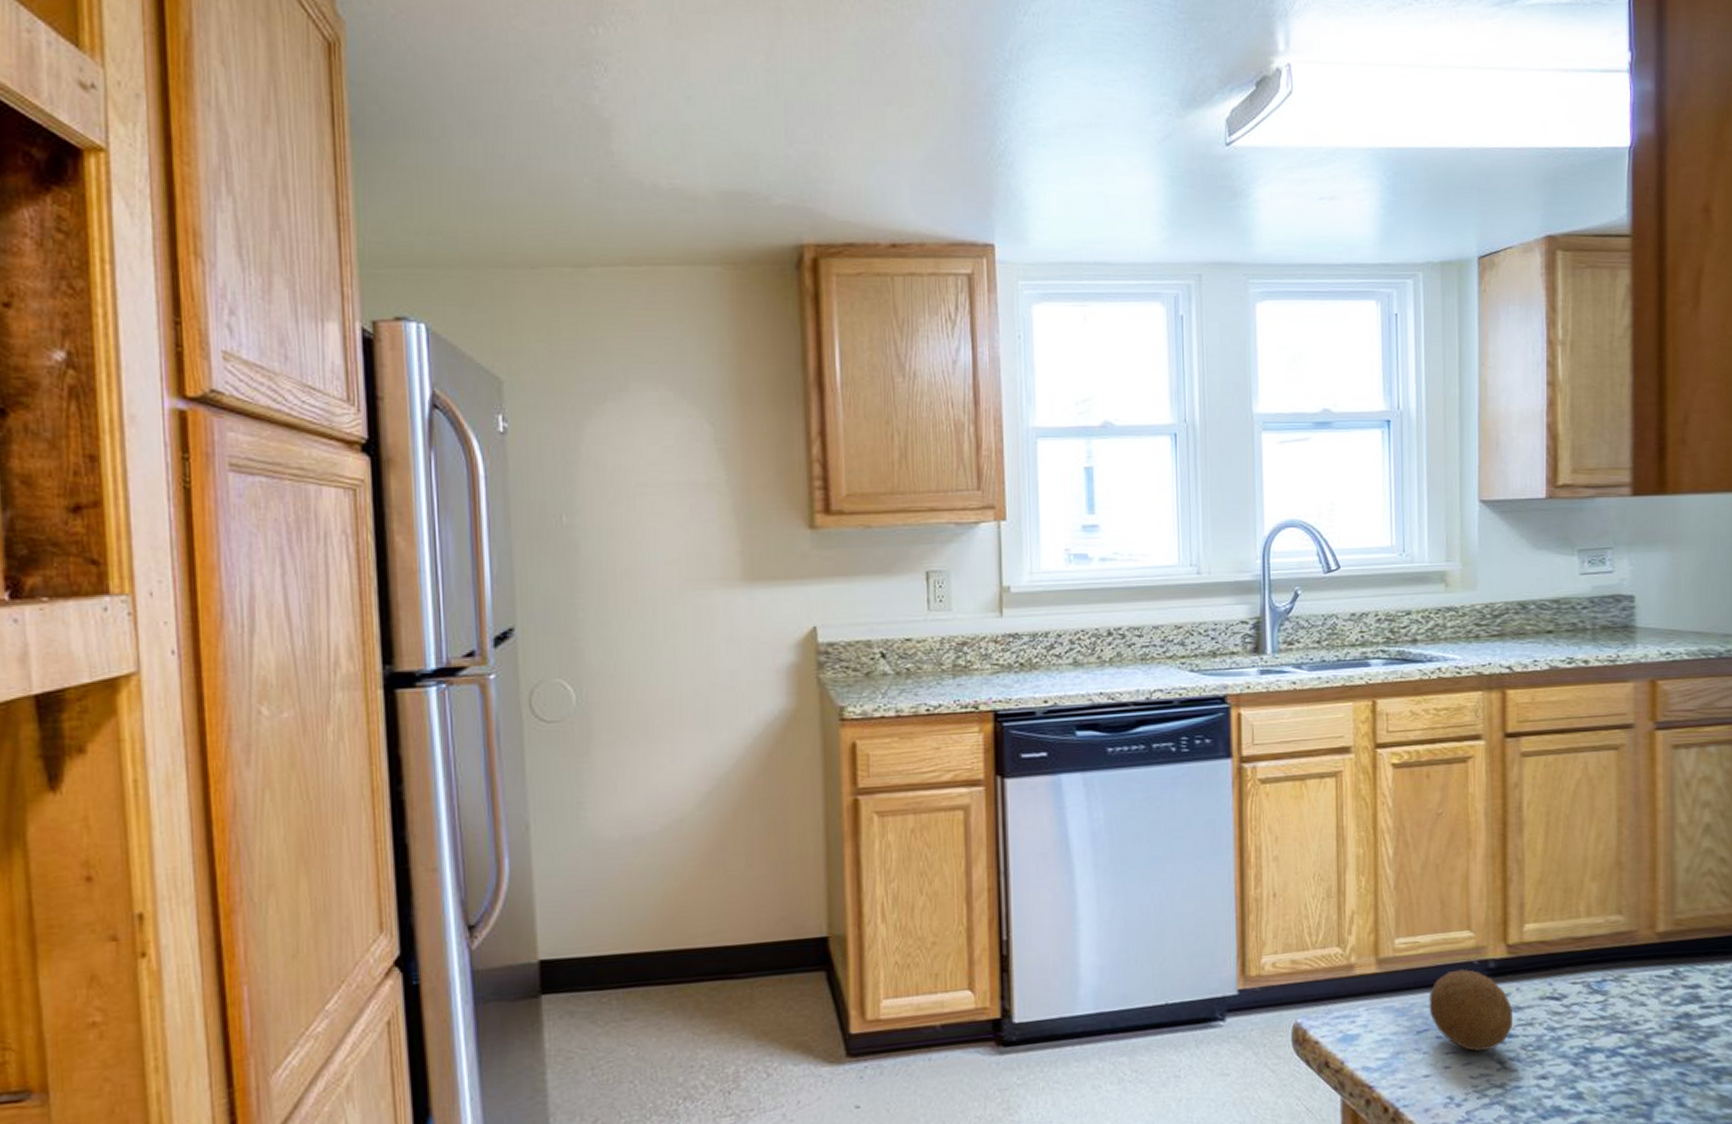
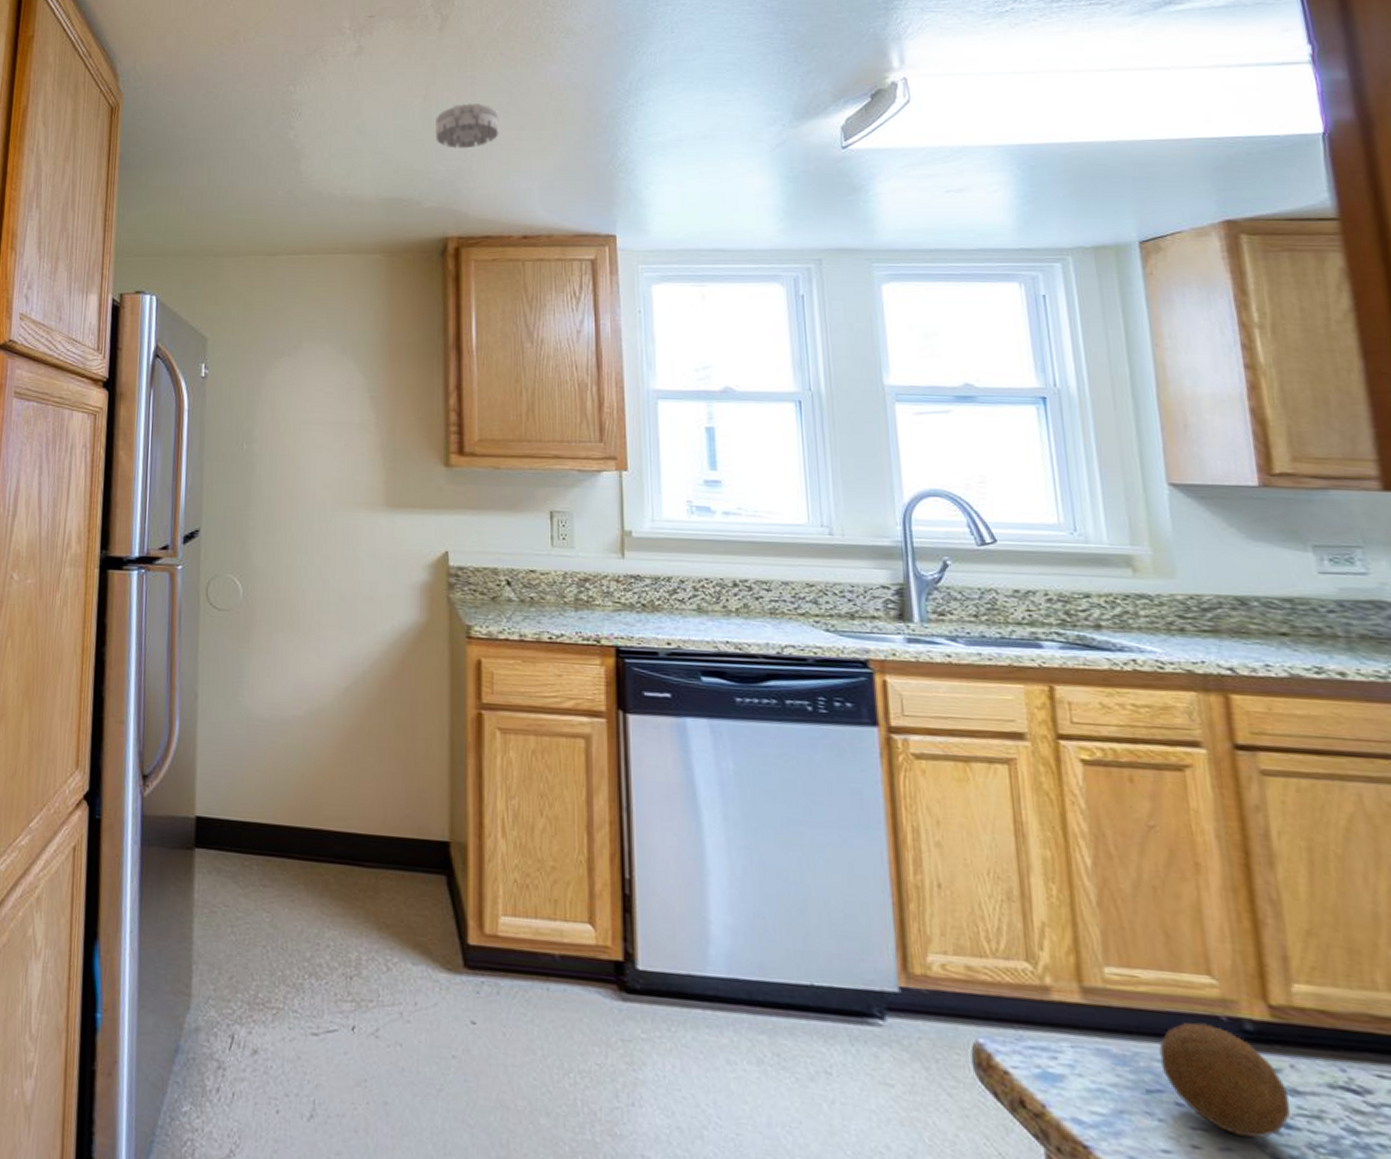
smoke detector: none [782,65,861,128] -> present [434,102,499,149]

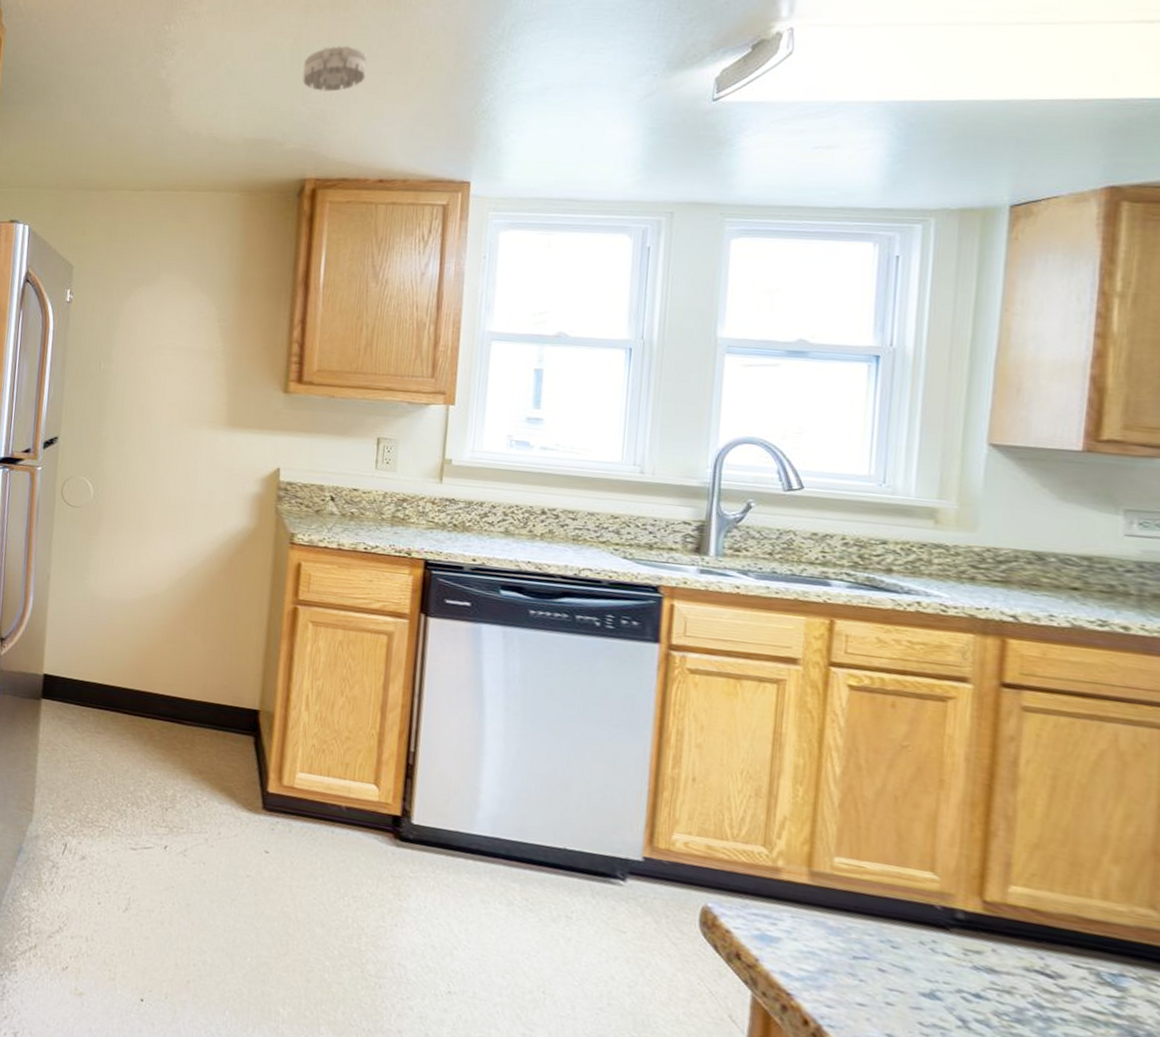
fruit: present [1158,1022,1291,1138] -> none [871,907,985,1003]

